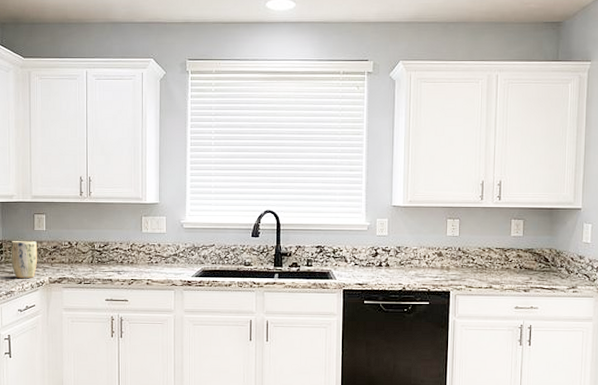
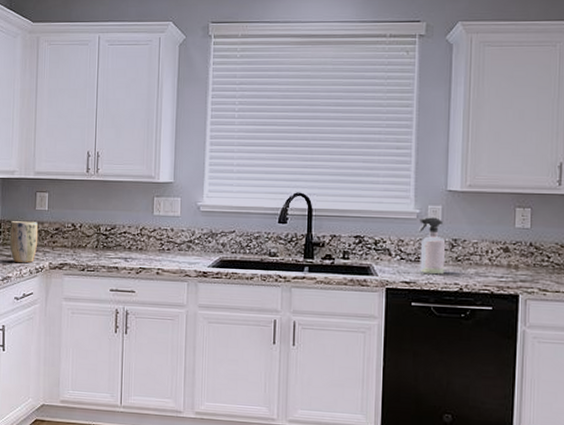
spray bottle: none [368,229,392,276] -> present [418,217,446,274]

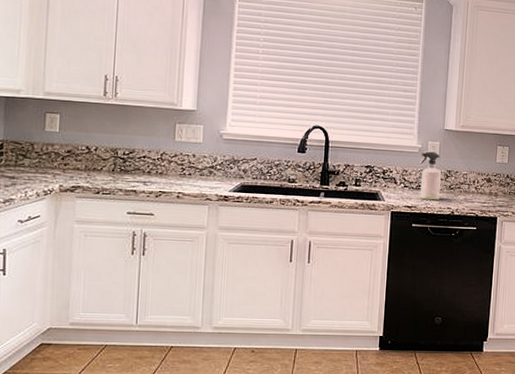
plant pot: present [9,221,39,263] -> none [13,142,48,185]

